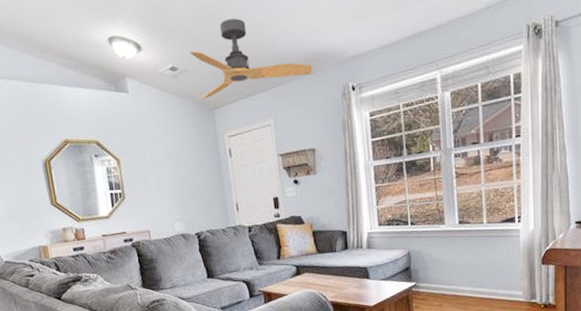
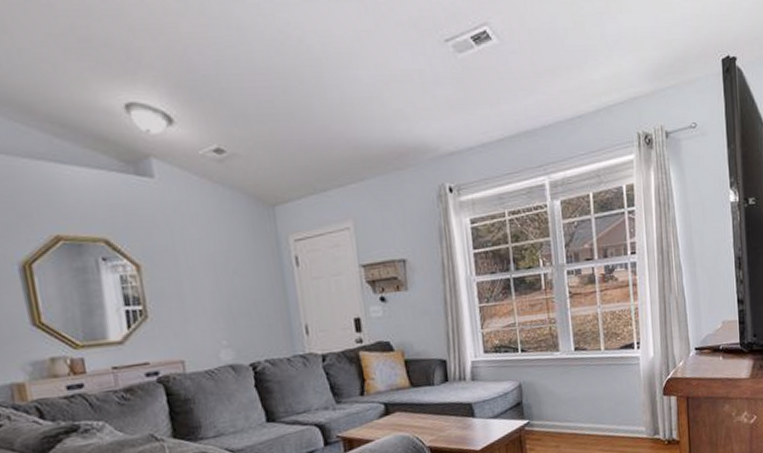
ceiling fan: present [189,18,312,99] -> none [241,95,401,191]

